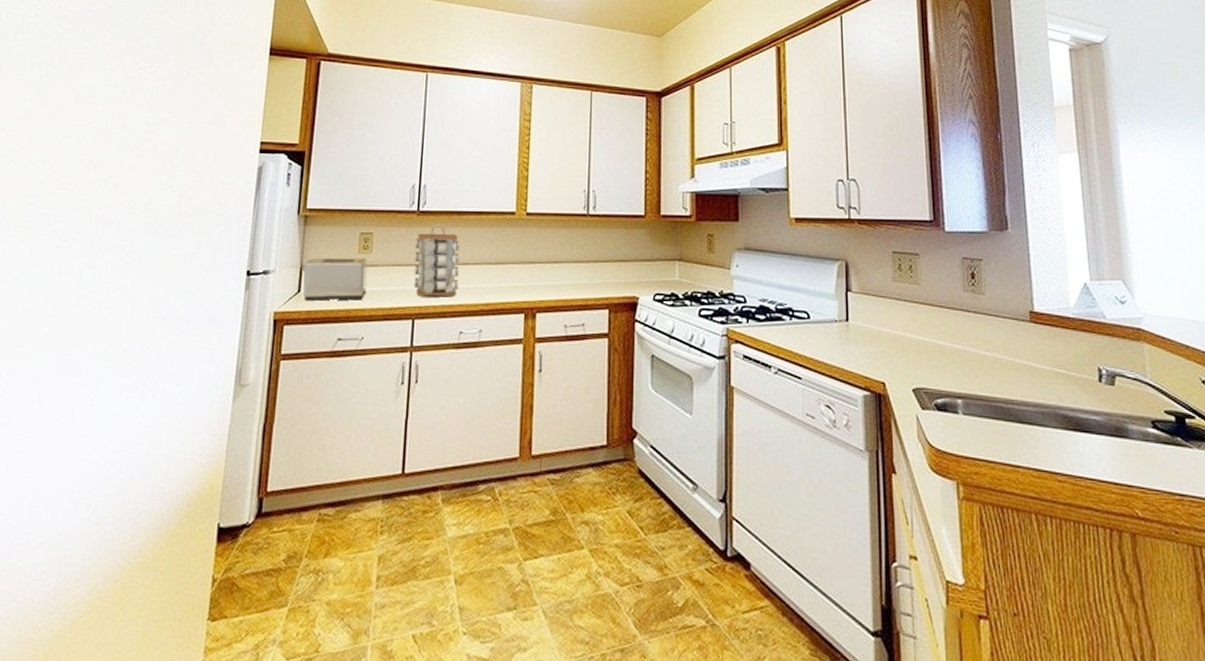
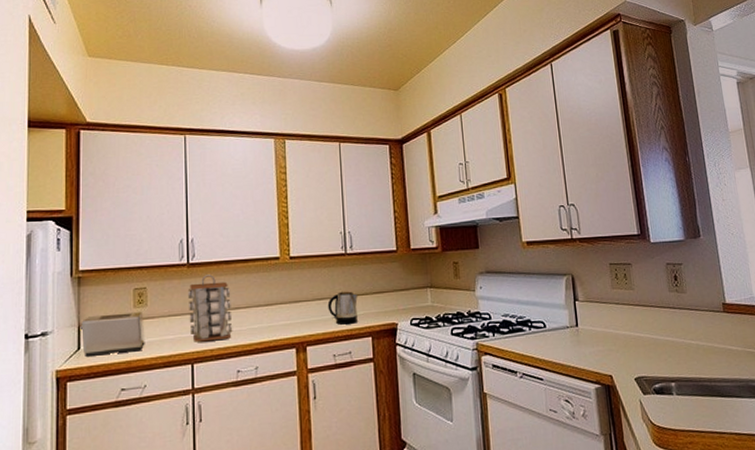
kettle: none [563,256,597,293] -> present [327,291,358,325]

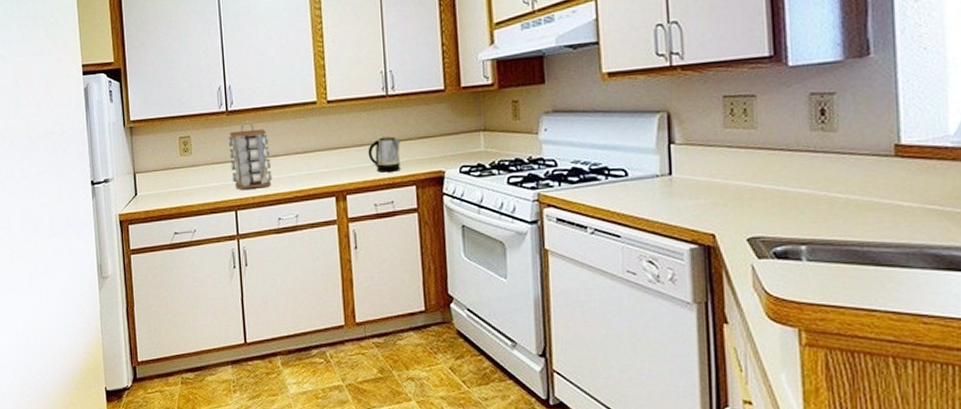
toaster: present [80,312,145,356] -> none [135,160,192,202]

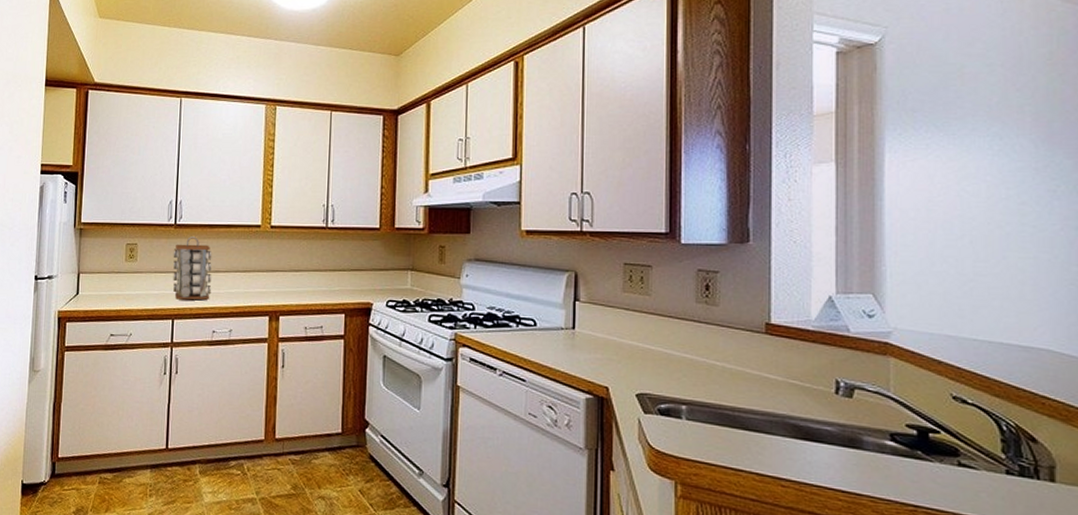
kettle: present [368,136,400,173] -> none [303,265,334,299]

